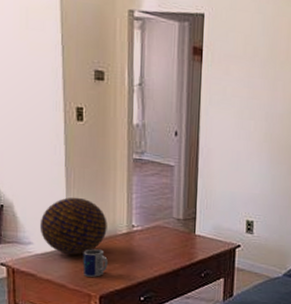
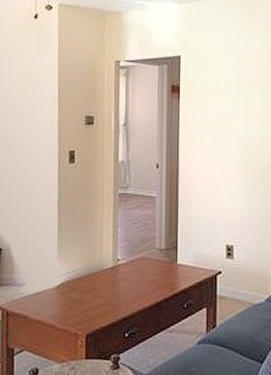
decorative orb: present [39,197,107,255] -> none [33,235,95,294]
mug: present [83,249,108,277] -> none [71,286,94,315]

